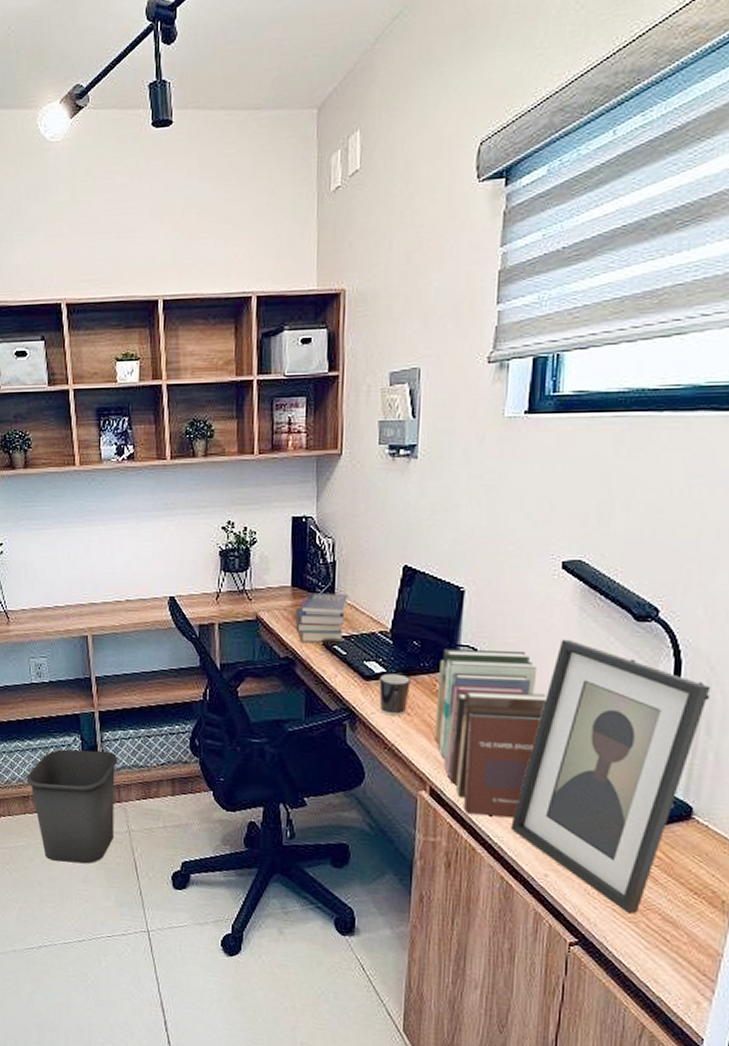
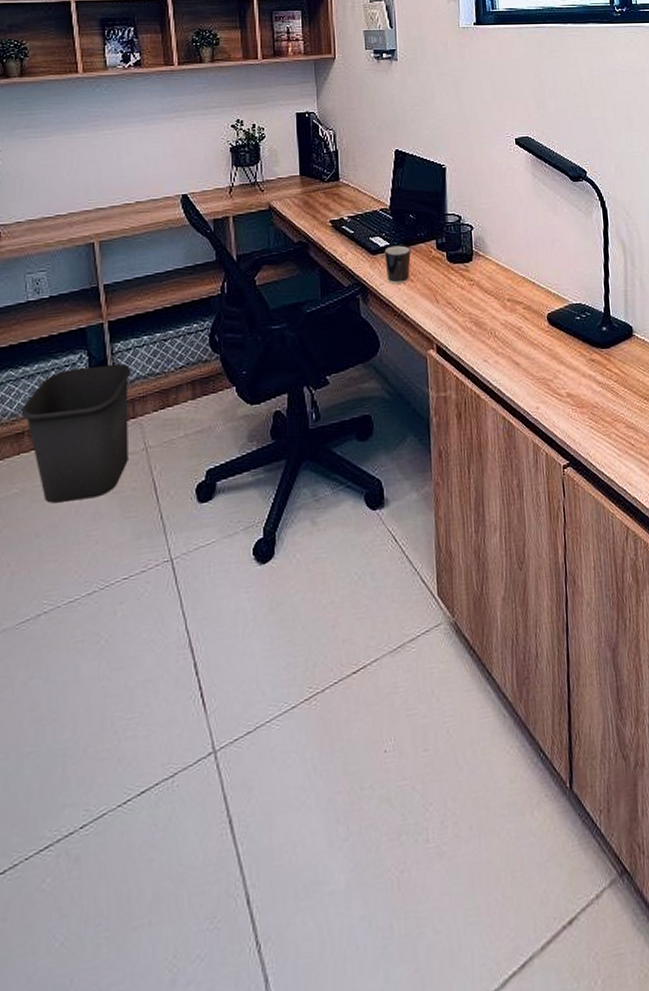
books: present [294,593,349,643] -> none [304,178,352,227]
books: present [434,649,547,819] -> none [433,214,519,365]
picture frame: present [511,639,711,915] -> none [505,201,630,429]

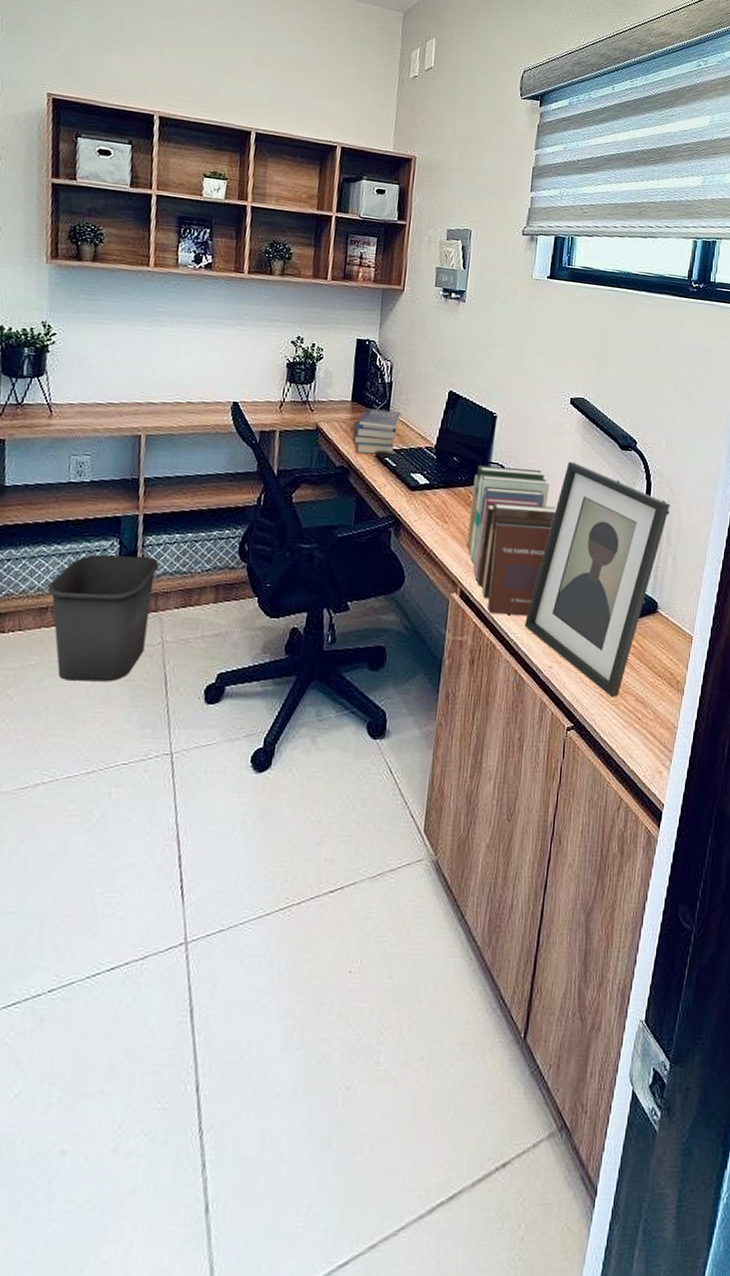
books: none [304,178,352,227] -> present [352,408,402,456]
mug: present [384,245,411,284] -> none [421,485,449,524]
books: none [433,214,519,365] -> present [466,465,556,617]
picture frame: none [505,201,630,429] -> present [524,461,670,698]

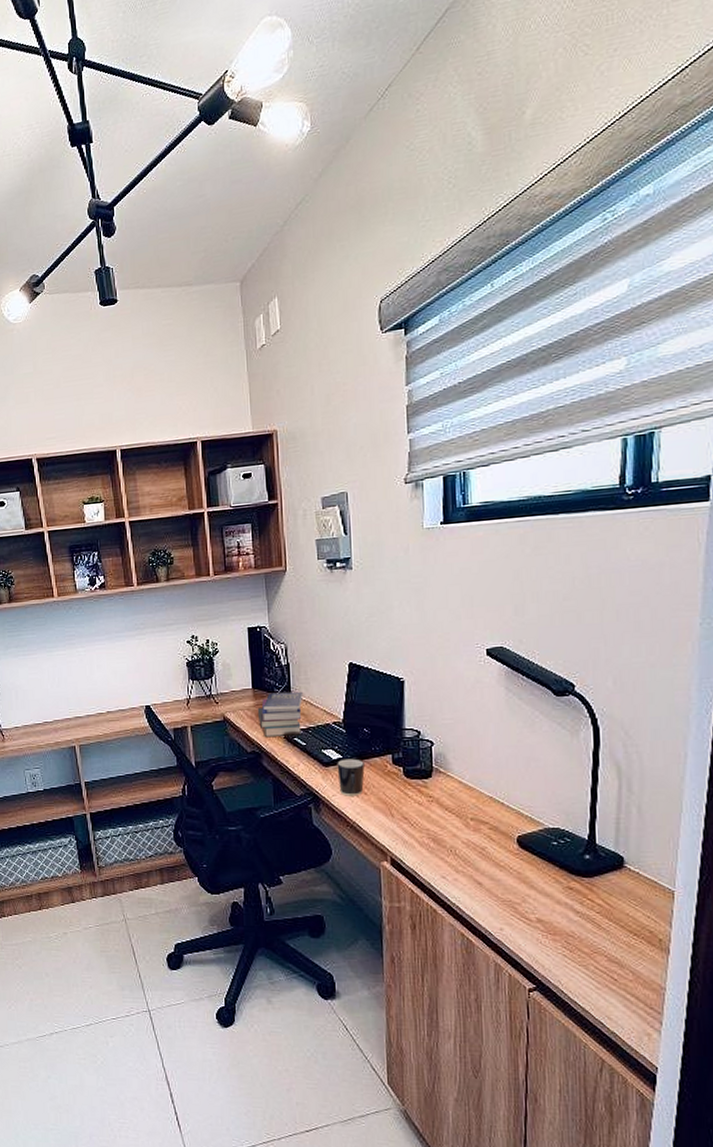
waste bin: present [47,554,159,682] -> none [29,848,111,953]
mug: none [421,485,449,524] -> present [337,758,365,796]
books: present [466,465,556,617] -> none [388,730,486,880]
picture frame: present [524,461,670,698] -> none [465,716,628,959]

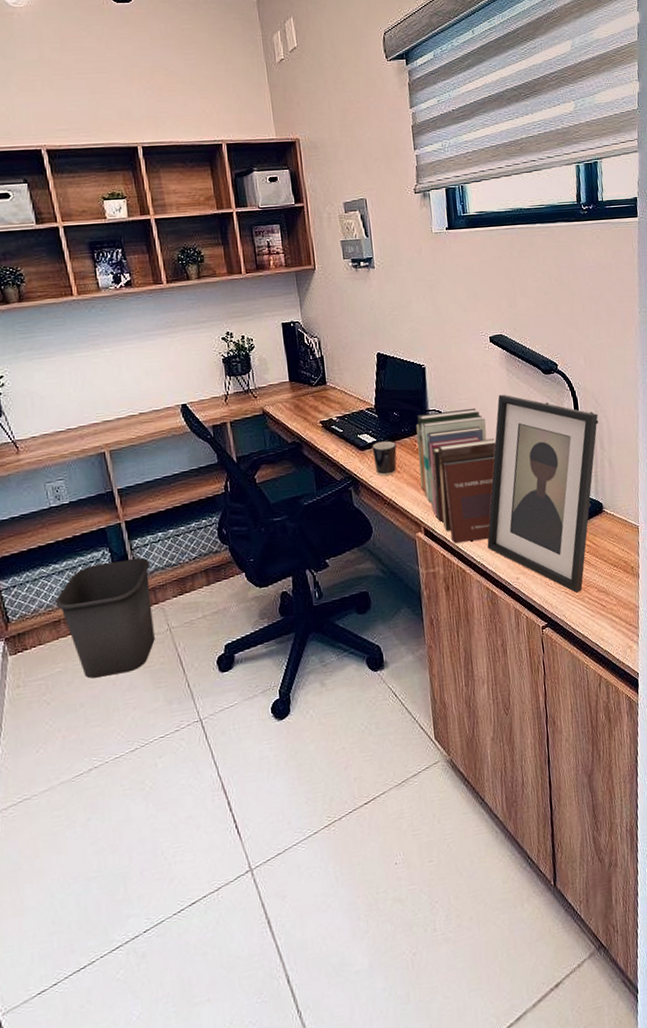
waste bin: none [29,848,111,953] -> present [55,557,155,679]
books: present [257,691,304,738] -> none [295,381,338,428]
books: none [388,730,486,880] -> present [416,407,496,544]
picture frame: none [465,716,628,959] -> present [487,394,599,594]

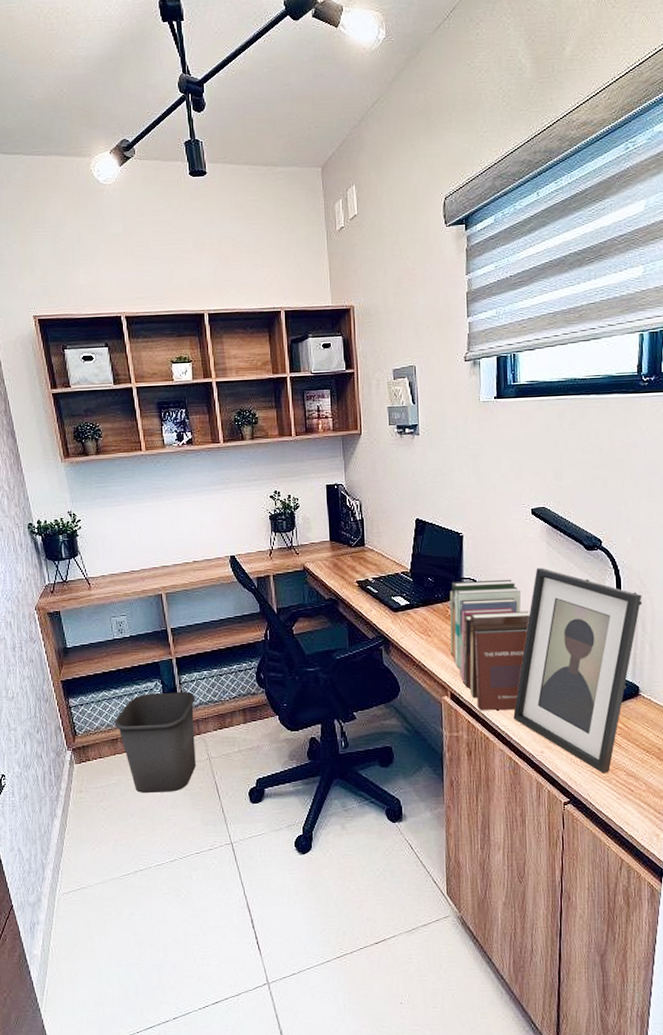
mug: present [372,440,397,476] -> none [405,604,429,638]

